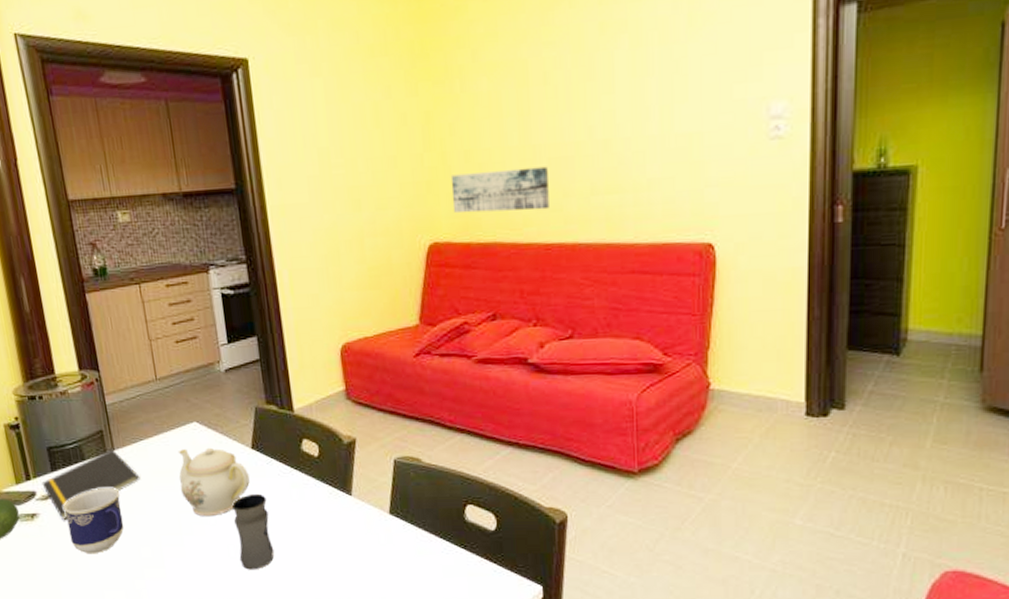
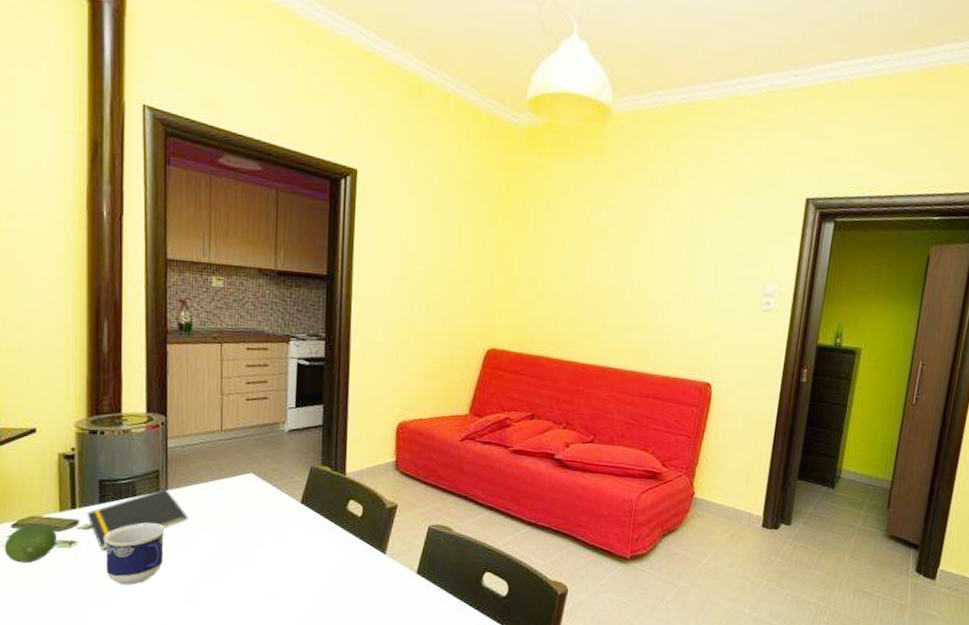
teapot: present [177,447,250,517] -> none [226,496,294,561]
jar: present [232,493,275,570] -> none [271,543,307,613]
wall art: present [450,166,549,214] -> none [512,296,593,337]

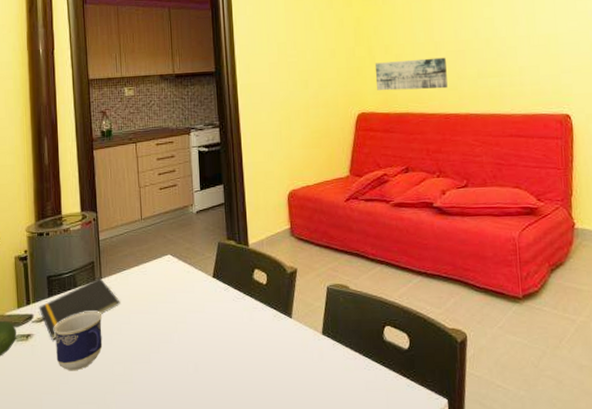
wall art: none [512,296,593,337] -> present [374,57,448,91]

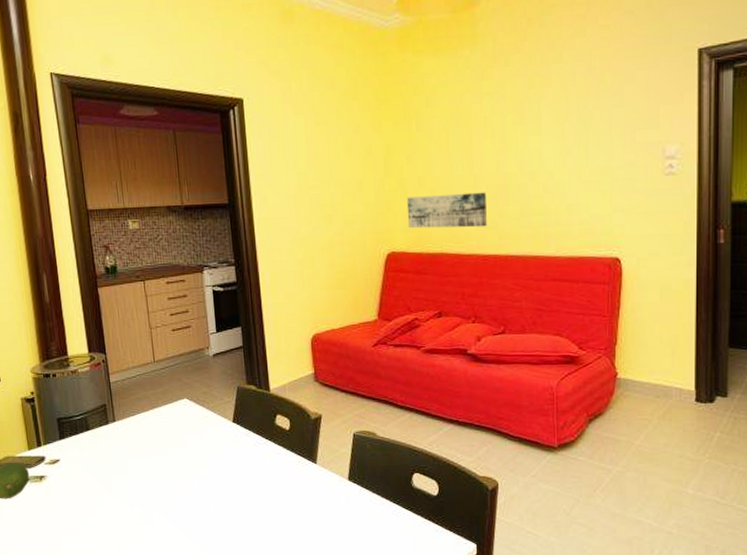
notepad: present [39,277,120,340] -> none [50,420,136,481]
cup: present [54,311,103,371] -> none [68,453,120,512]

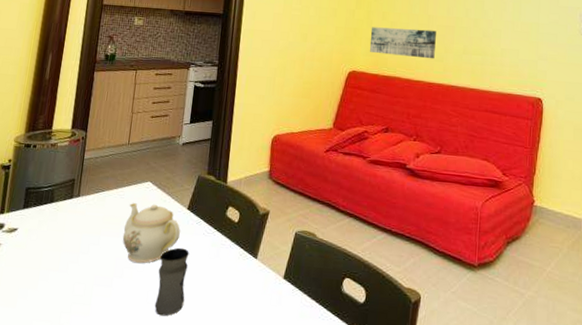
teapot: none [169,420,230,481] -> present [122,203,180,264]
jar: none [214,461,249,528] -> present [154,247,189,317]

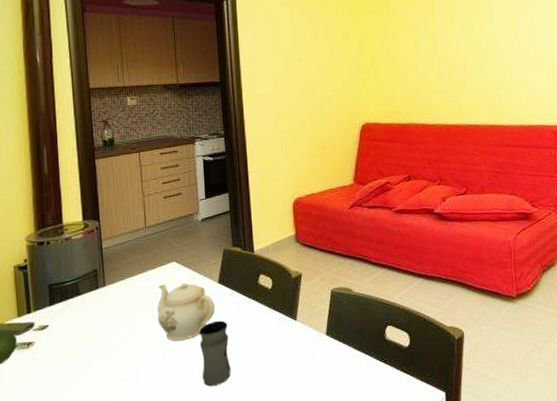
wall art: present [369,27,436,59] -> none [379,70,449,102]

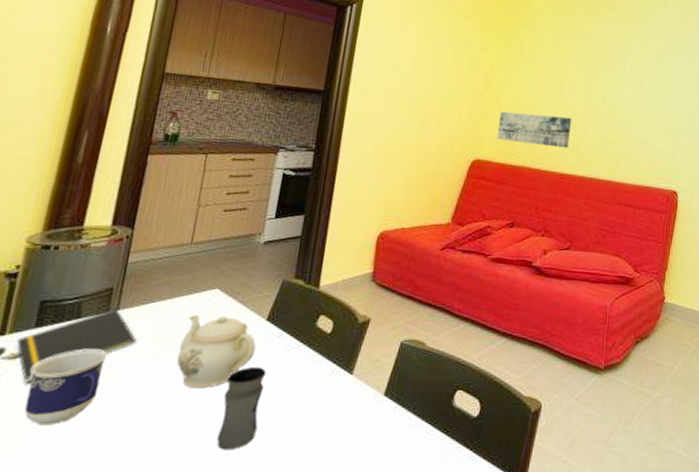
notepad: none [40,285,125,347] -> present [16,308,137,383]
cup: none [56,317,107,377] -> present [24,349,108,426]
wall art: none [379,70,449,102] -> present [496,111,571,149]

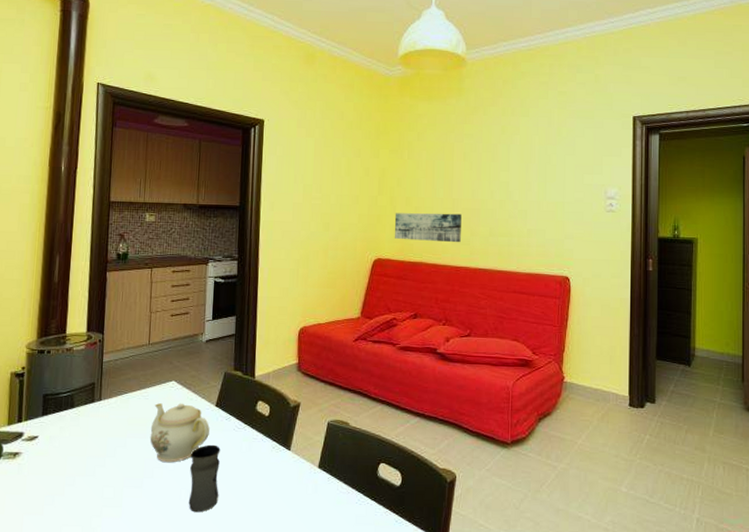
notepad: present [16,308,137,383] -> none [31,399,118,459]
cup: present [24,349,108,426] -> none [44,432,98,492]

